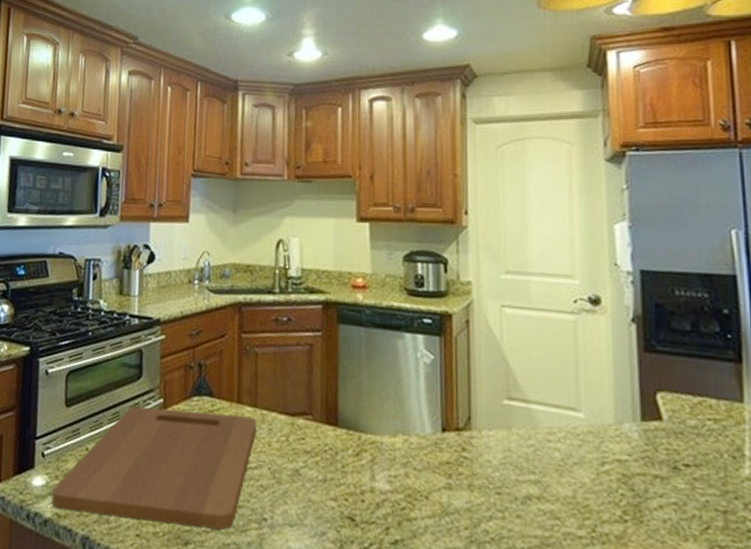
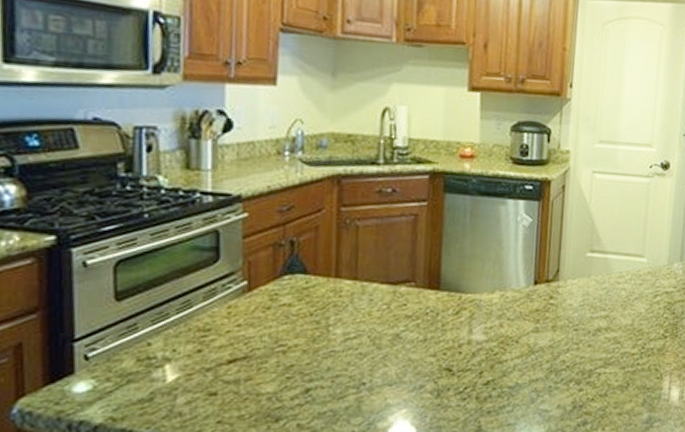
cutting board: present [51,406,257,530] -> none [102,289,357,413]

